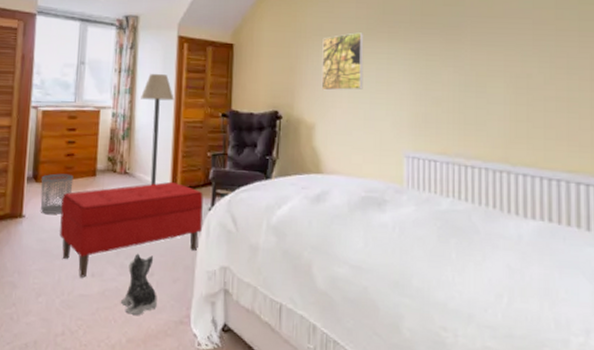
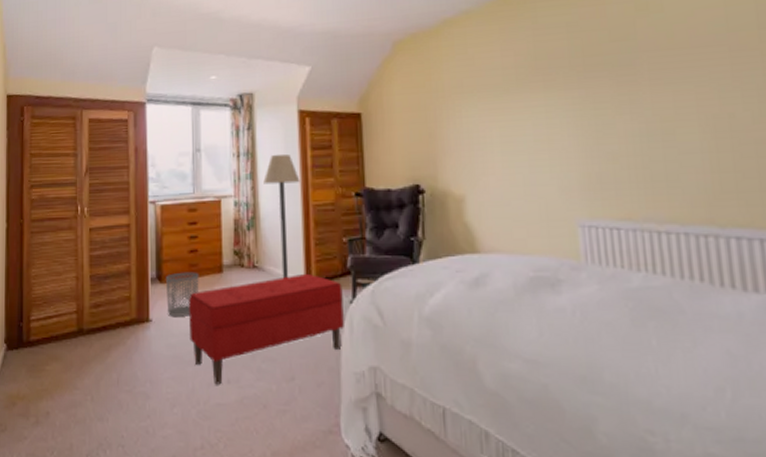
plush toy: present [121,253,157,315] -> none [262,355,301,425]
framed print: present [321,32,364,91] -> none [464,85,519,156]

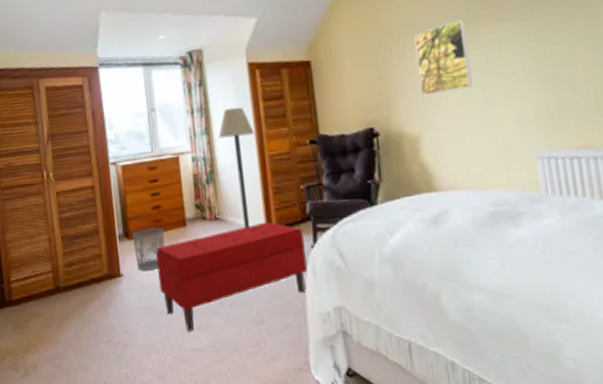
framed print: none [464,85,519,156] -> present [414,20,473,96]

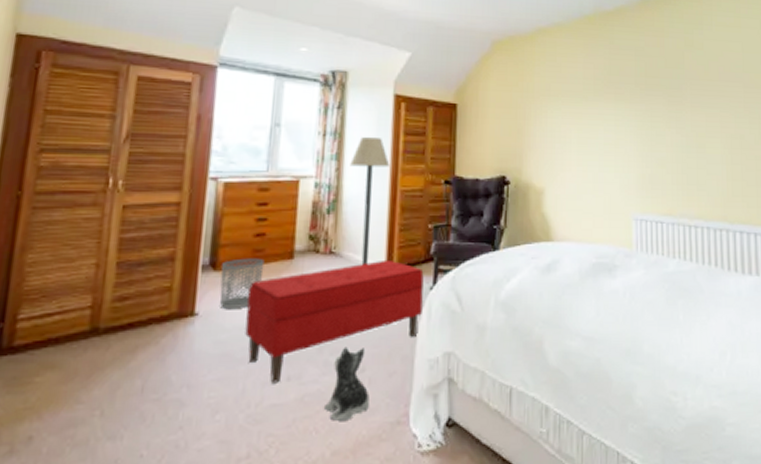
plush toy: none [234,301,272,365] -> present [325,347,369,421]
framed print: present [414,20,473,96] -> none [550,93,592,154]

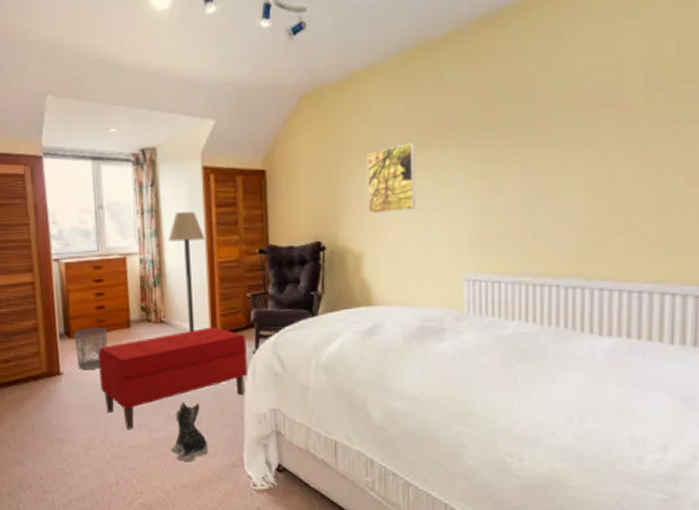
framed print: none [550,93,592,154] -> present [367,143,416,214]

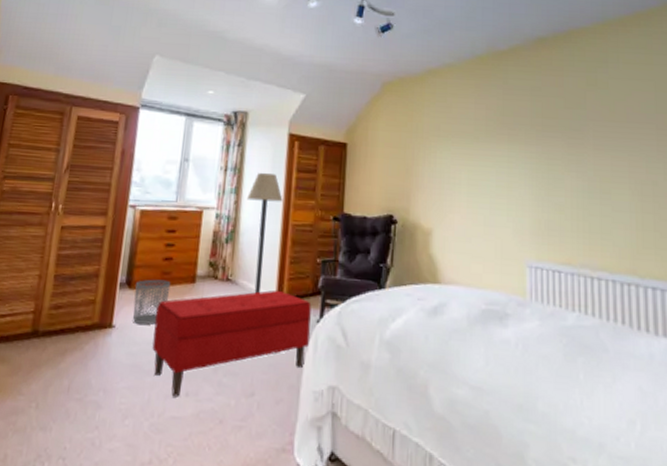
plush toy: present [172,402,208,461] -> none [217,370,258,441]
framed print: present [367,143,416,214] -> none [438,134,483,195]

